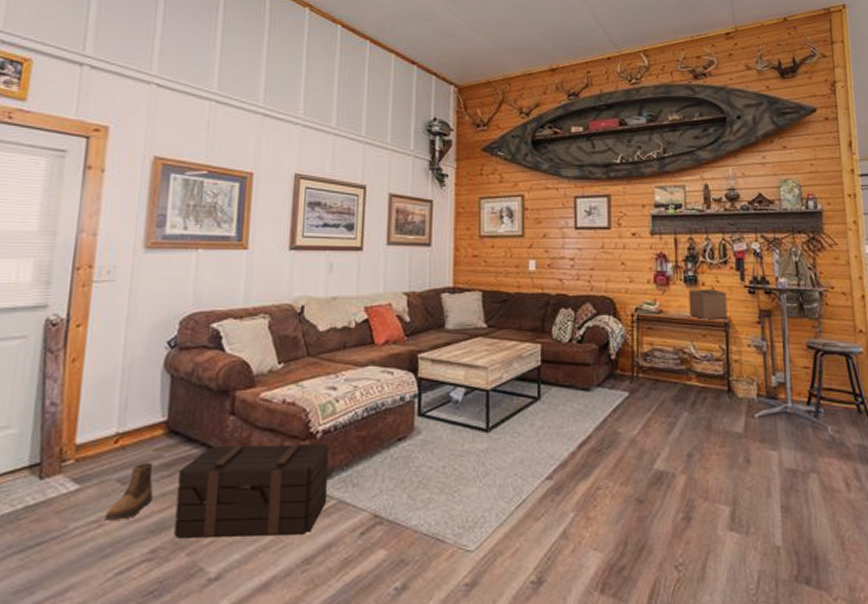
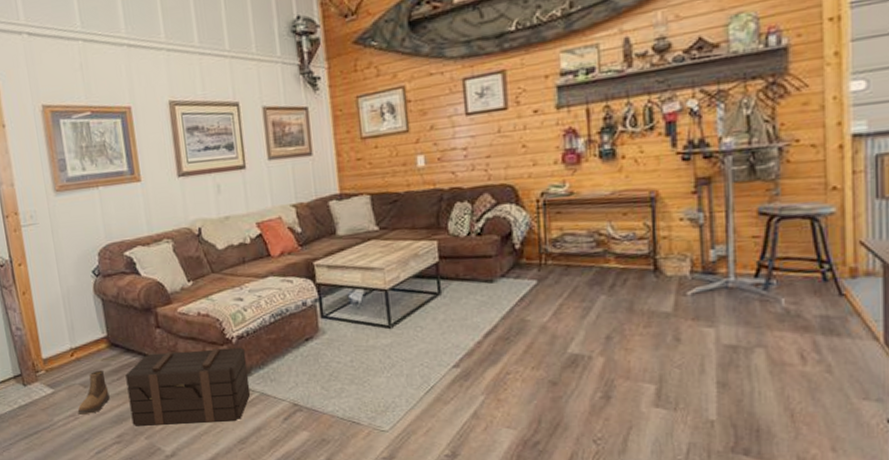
decorative box: present [688,289,728,320] -> none [604,160,654,198]

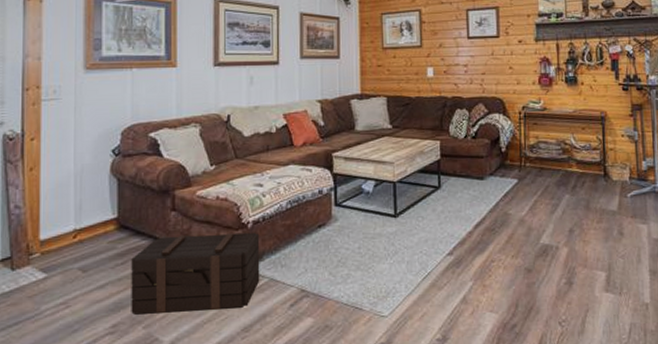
boot: present [77,369,110,416] -> none [70,253,110,304]

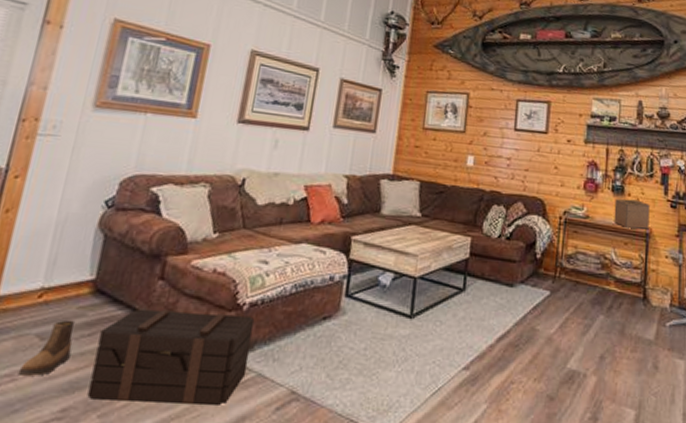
boot: none [70,253,110,304] -> present [17,319,76,377]
decorative box: none [569,87,604,115] -> present [614,198,650,230]

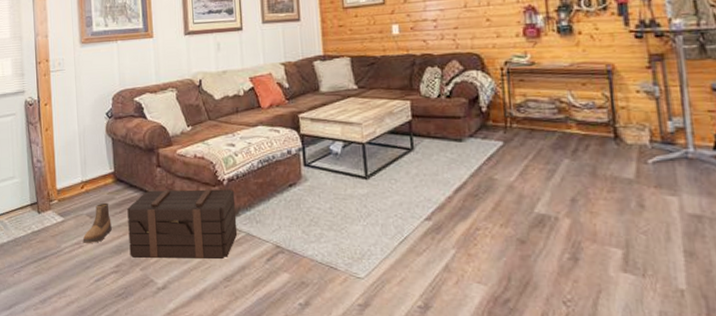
decorative box: present [614,198,650,230] -> none [563,37,611,69]

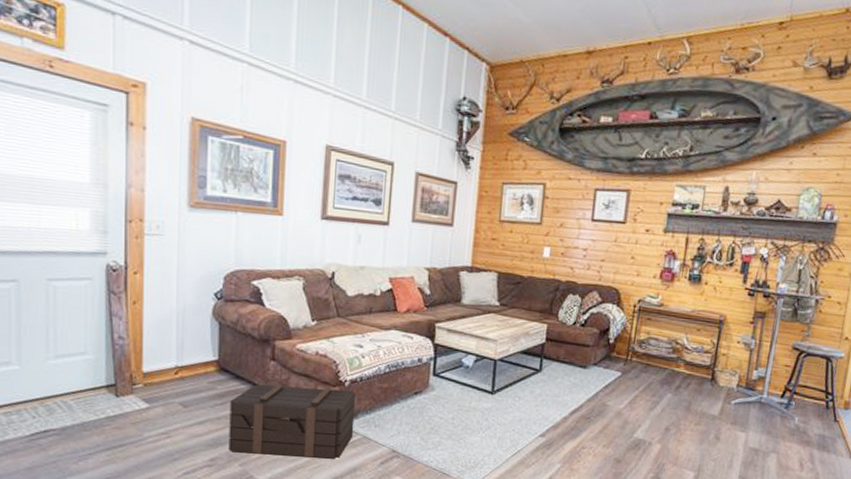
boot: present [82,202,112,244] -> none [171,392,210,435]

